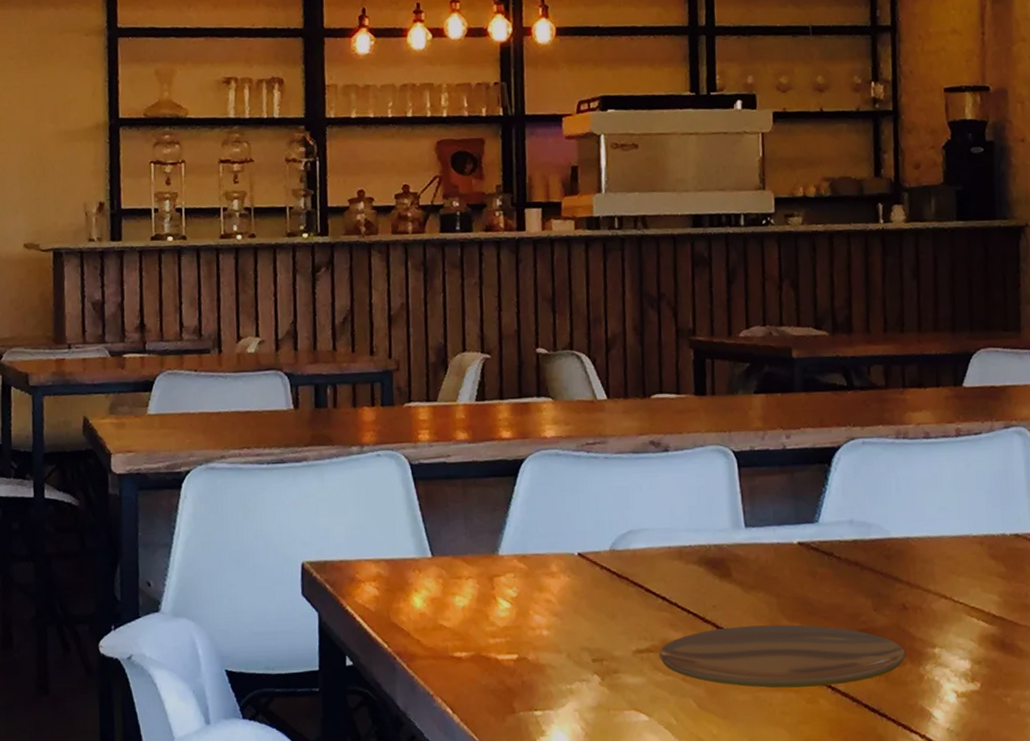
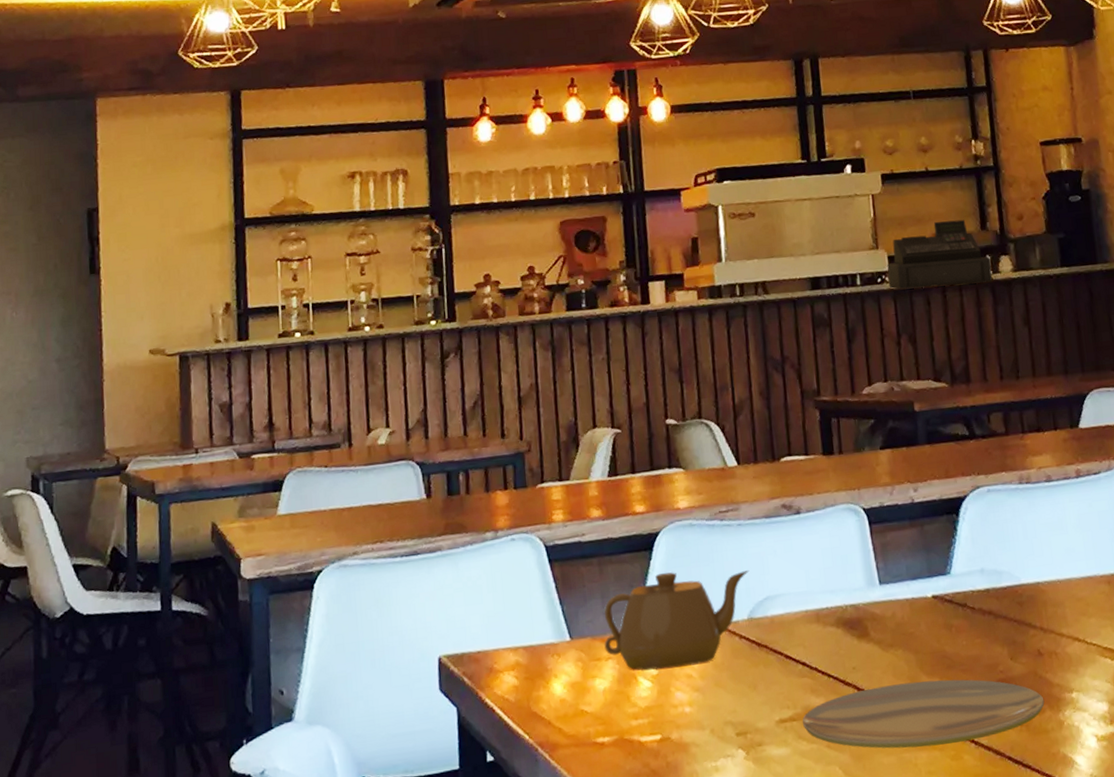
teapot: none [465,498,614,591] -> present [604,570,750,669]
cash register: none [773,164,883,233] -> present [887,219,993,290]

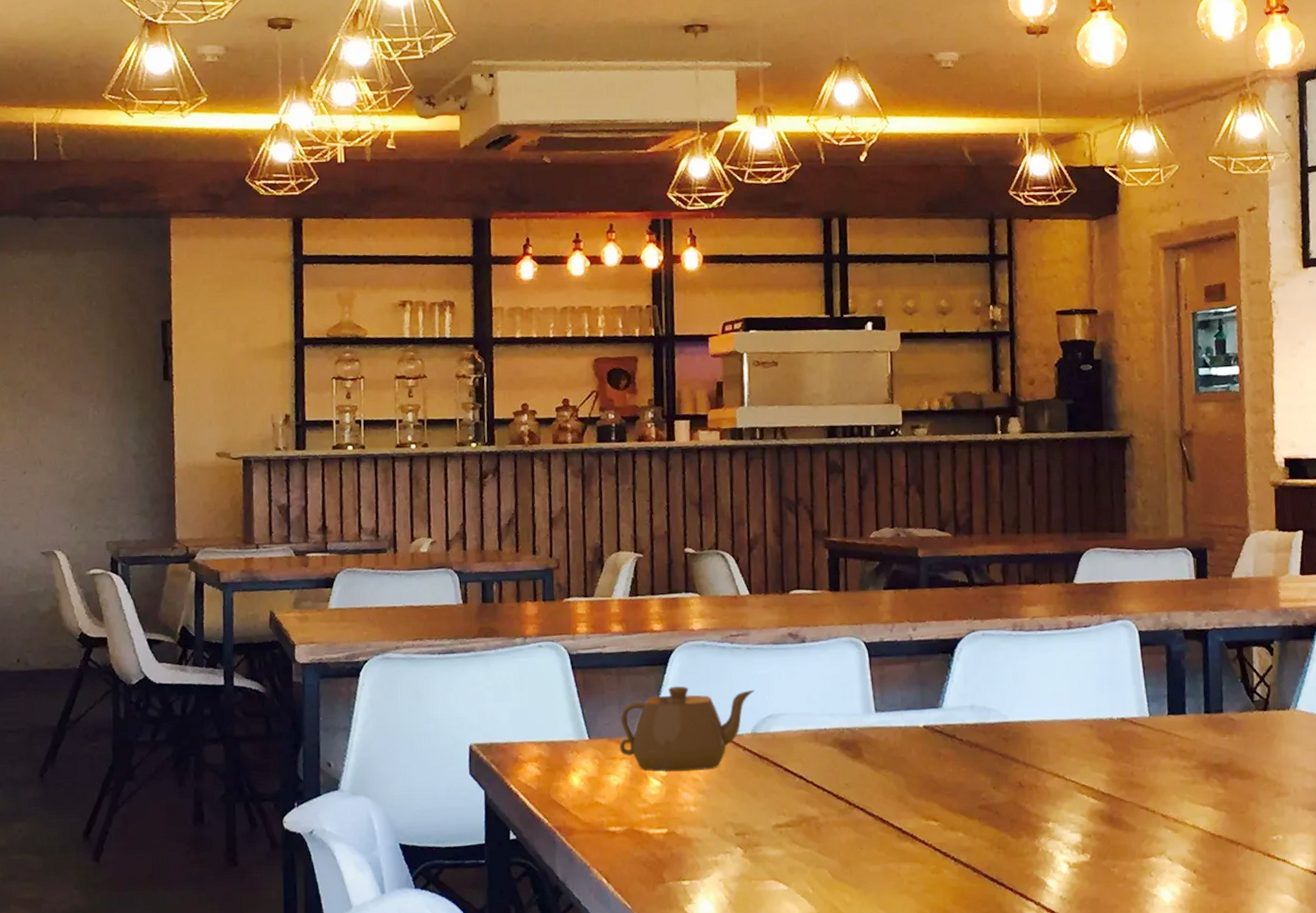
plate: present [802,679,1045,749] -> none [796,801,1022,860]
cash register: present [887,219,993,290] -> none [901,380,1001,443]

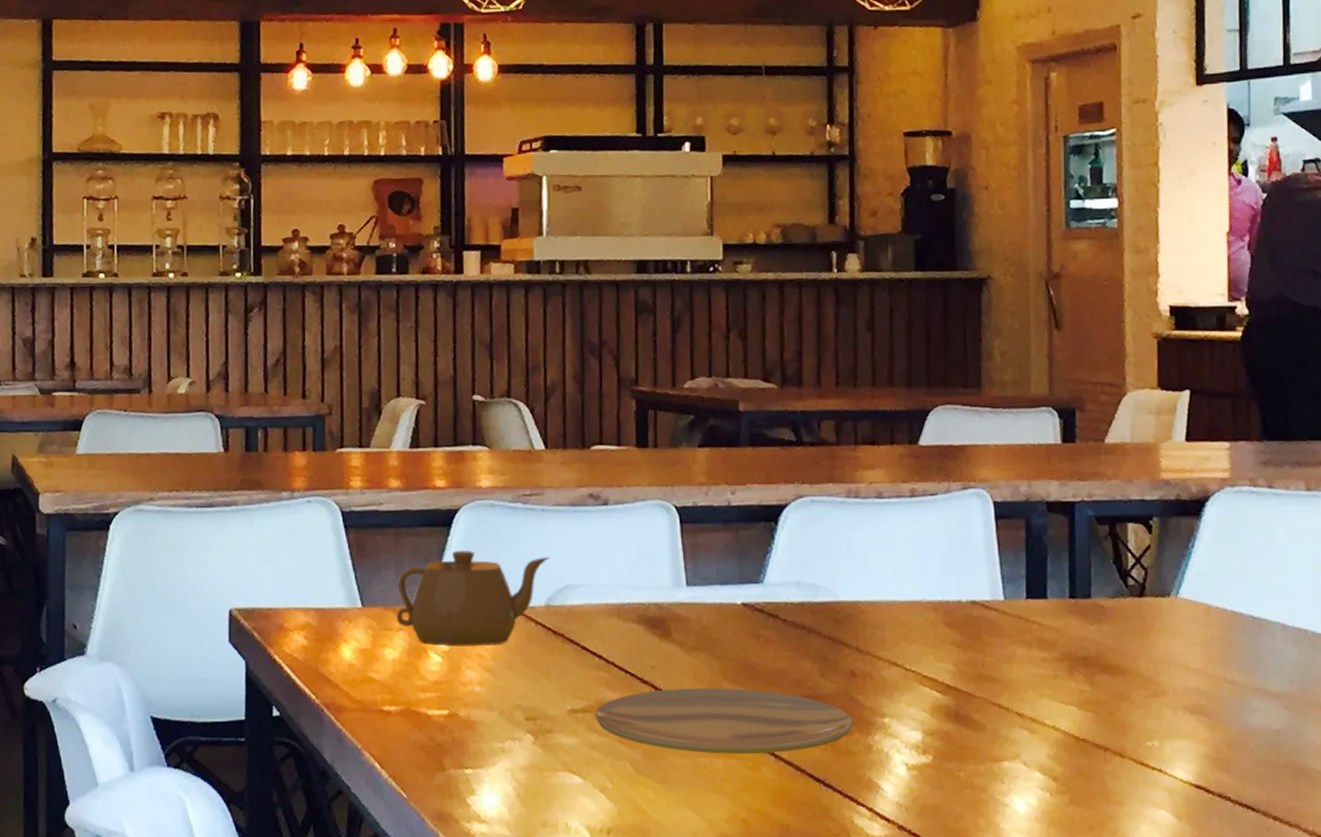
plate: none [796,801,1022,860] -> present [594,688,854,754]

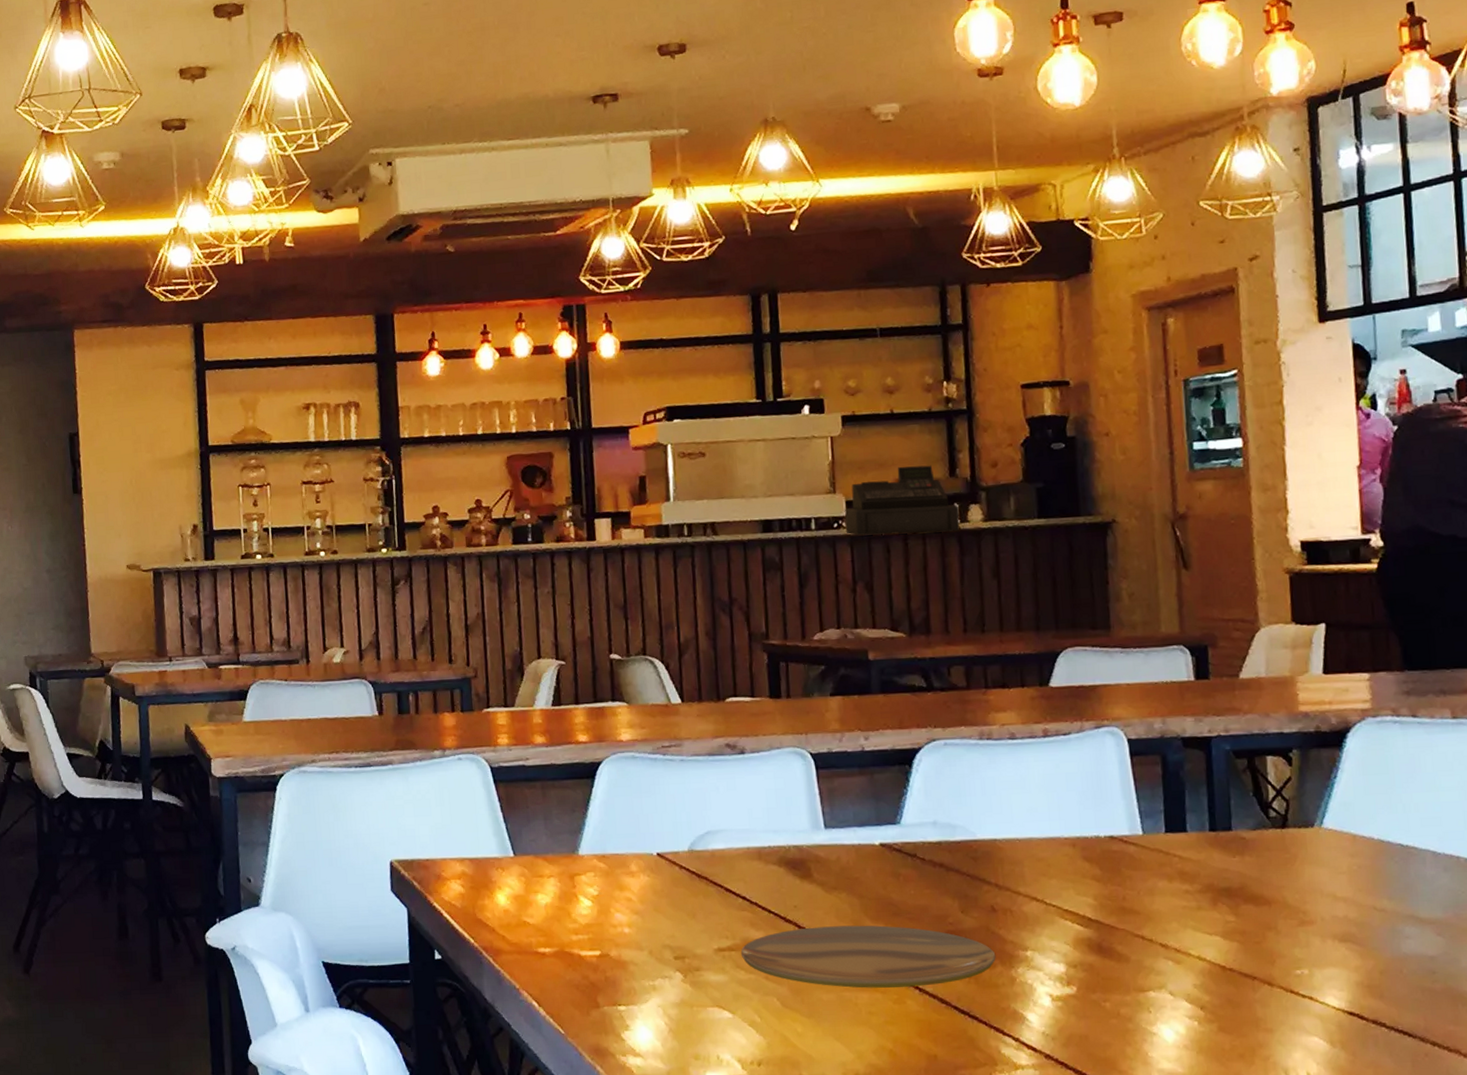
teapot: present [396,550,550,645] -> none [546,800,691,890]
cash register: none [721,210,837,282] -> present [845,465,960,536]

